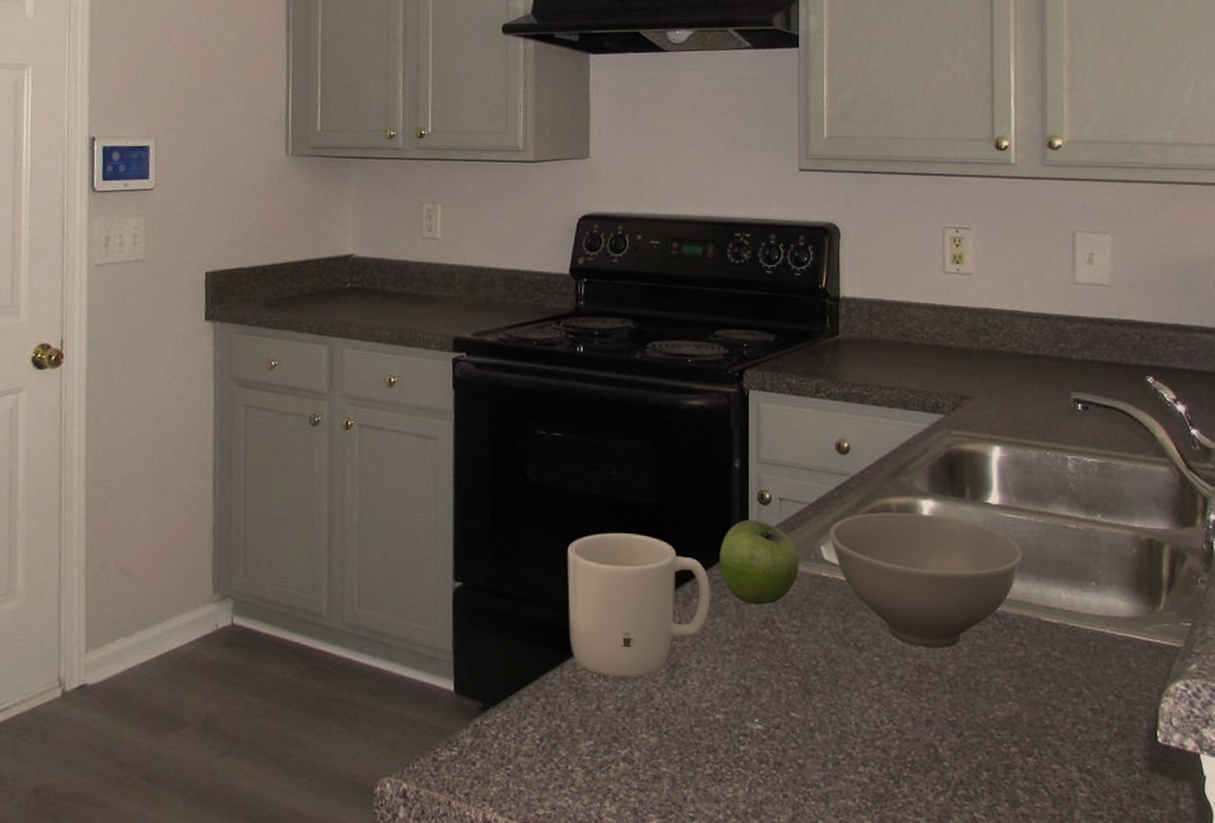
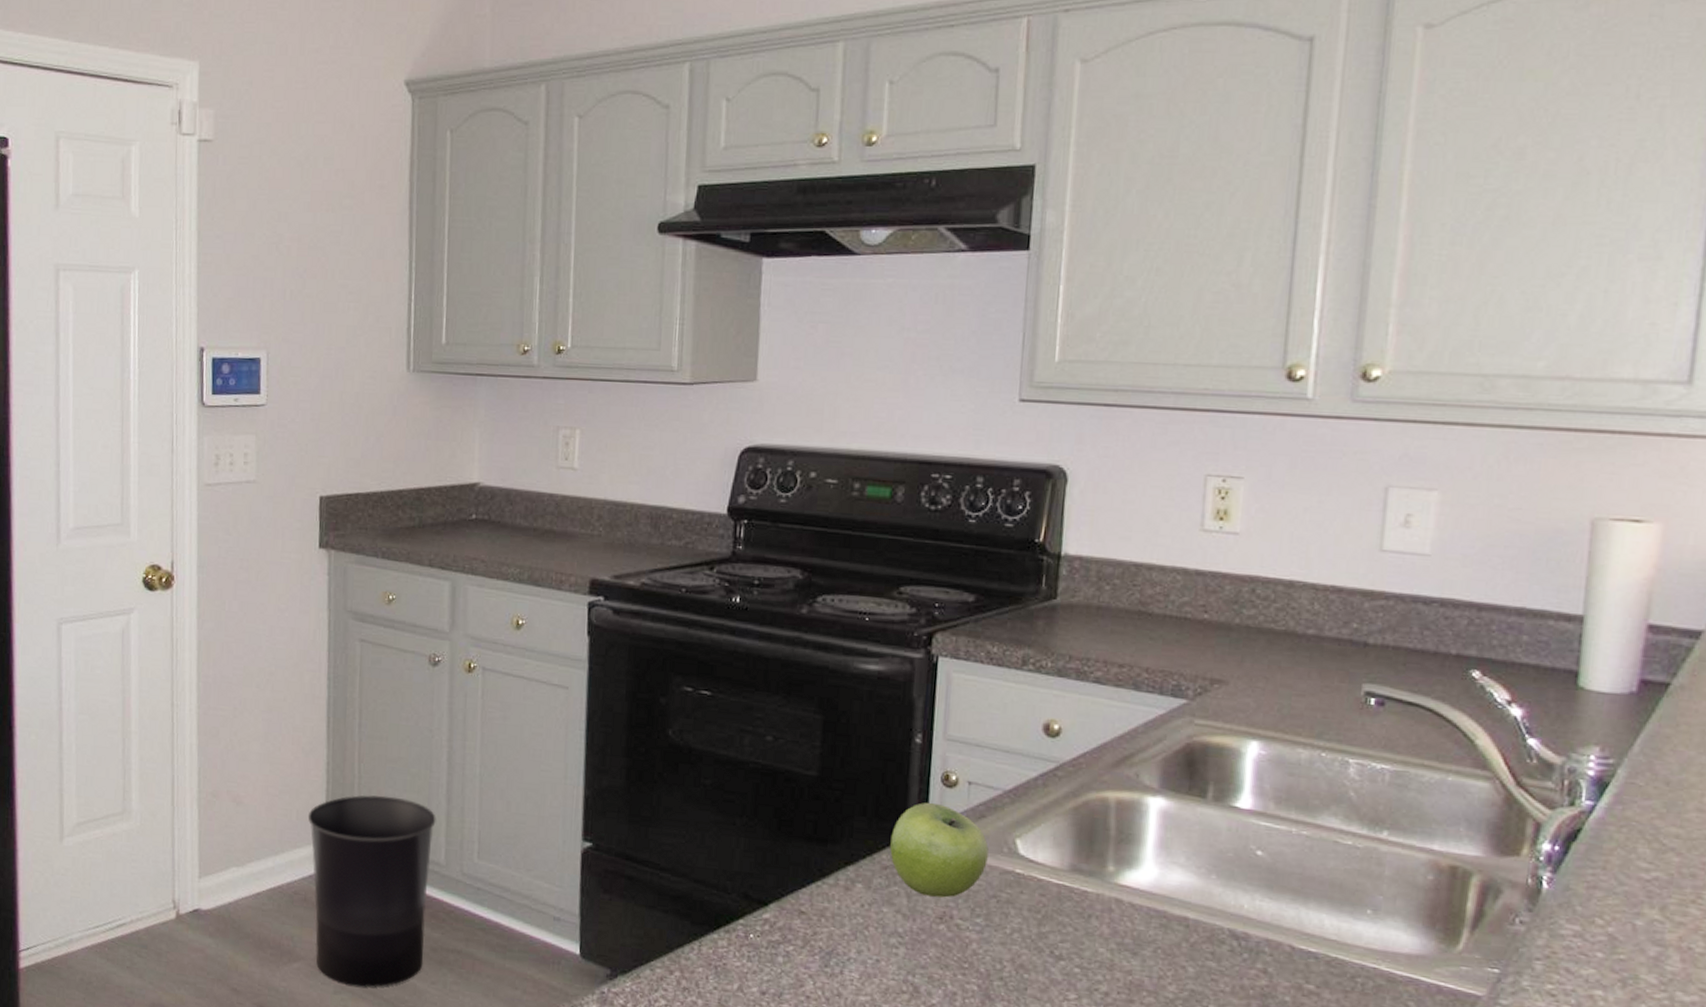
waste bin: none [194,553,318,745] -> present [307,795,436,987]
mug: present [567,532,711,679] -> none [709,803,879,962]
bowl: present [829,512,1024,648] -> none [1027,806,1279,967]

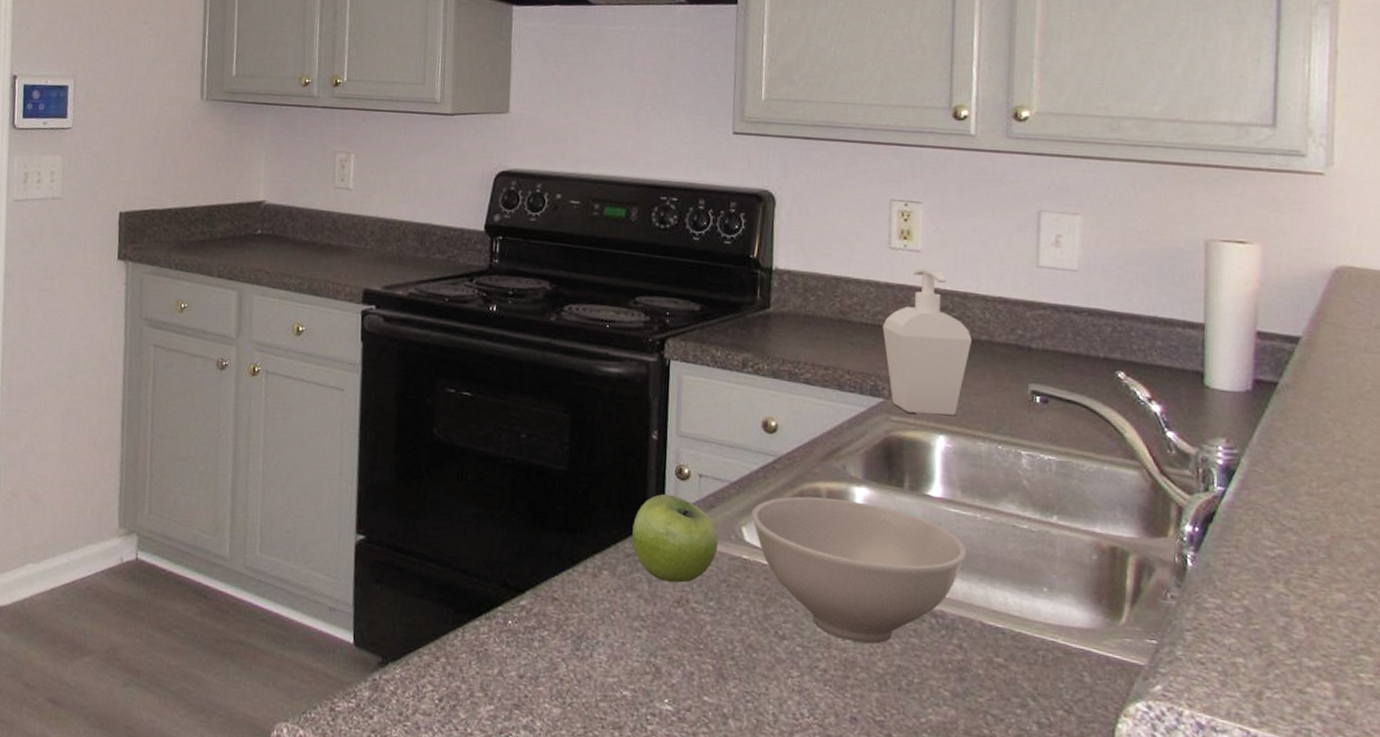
waste bin: present [307,795,436,987] -> none [101,492,222,679]
bowl: none [1027,806,1279,967] -> present [751,496,968,644]
soap bottle: none [1189,553,1296,719] -> present [882,268,972,416]

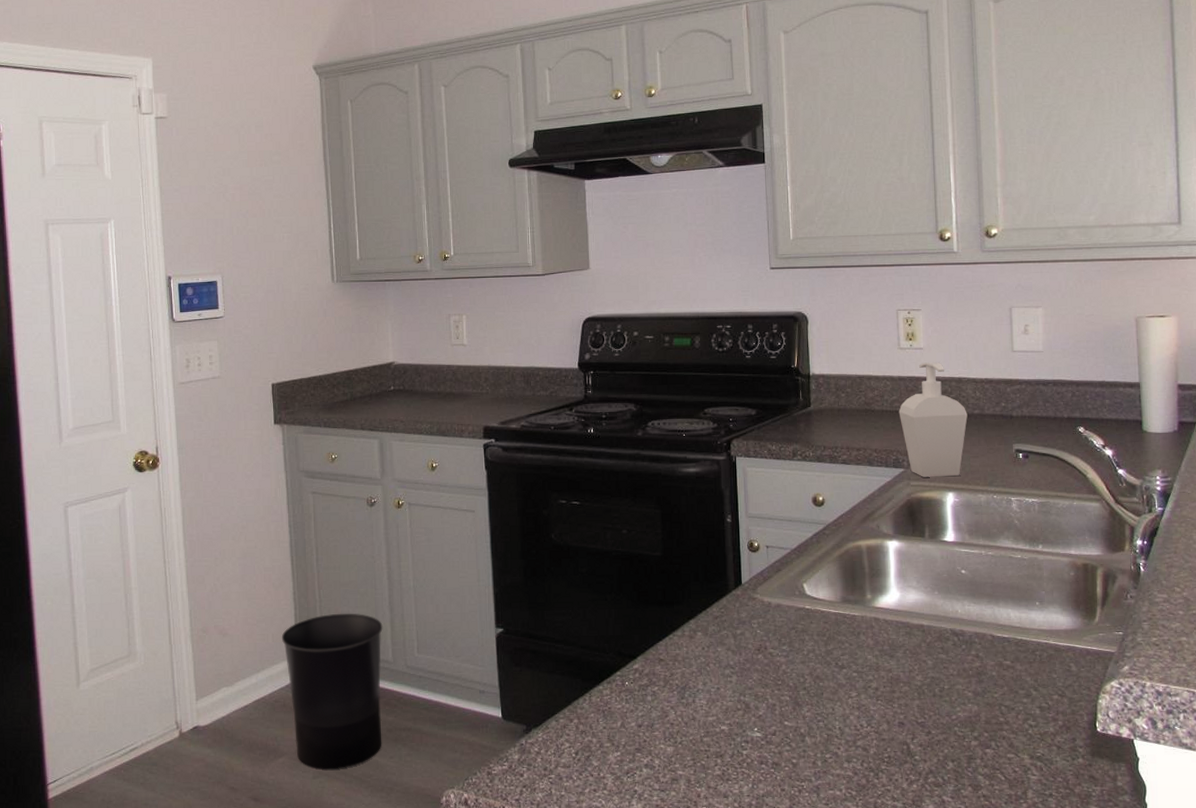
waste bin: none [101,492,222,679] -> present [281,613,383,769]
fruit: present [632,494,718,583] -> none [718,564,786,635]
bowl: present [751,496,968,644] -> none [809,552,977,663]

